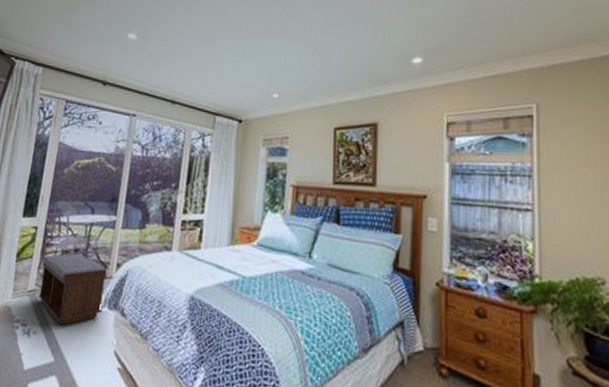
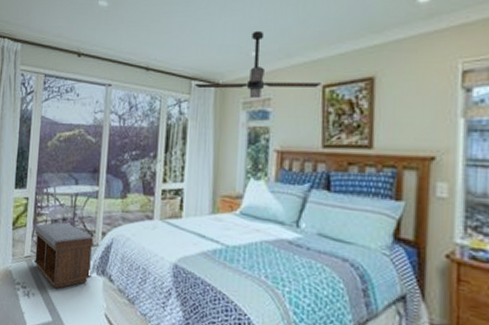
ceiling fan: none [217,75,333,137] -> present [194,30,321,99]

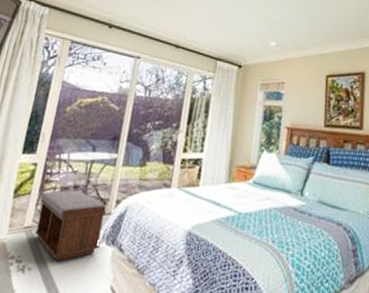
ceiling fan: present [194,30,321,99] -> none [219,25,325,82]

